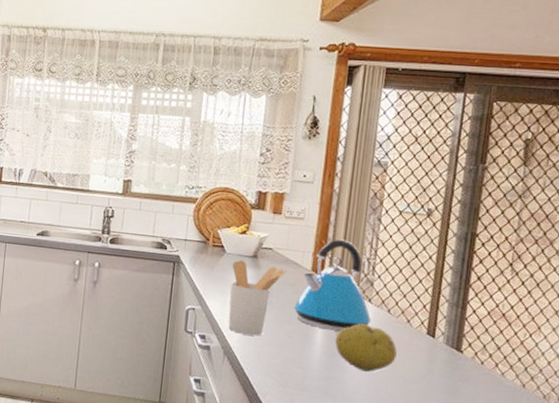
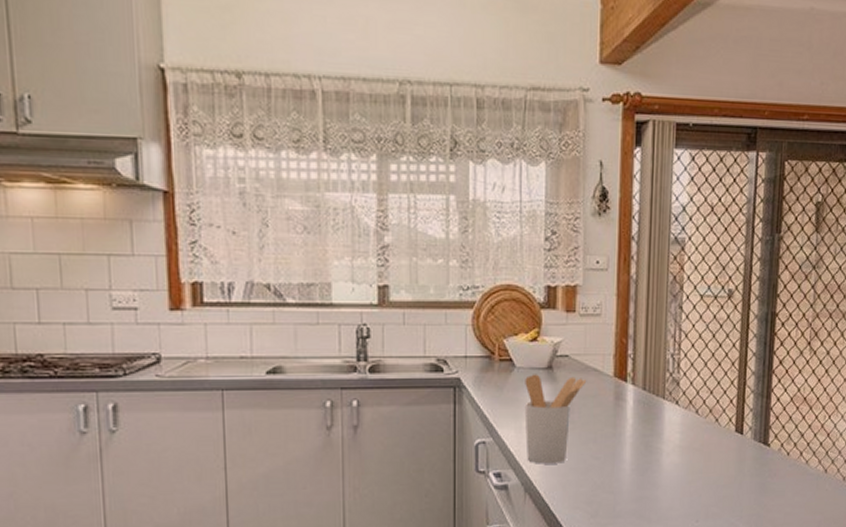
kettle: present [293,239,372,332] -> none [597,335,680,443]
fruit: present [335,323,397,372] -> none [644,429,708,484]

